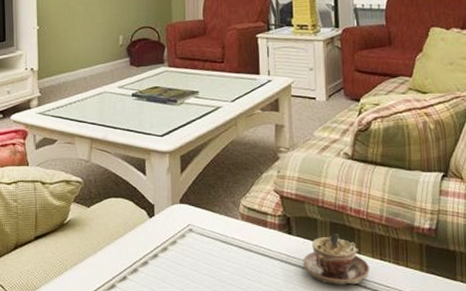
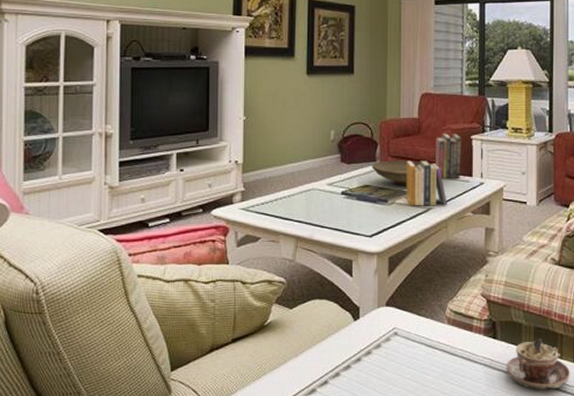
decorative bowl: none [160,61,226,86] -> present [372,160,439,186]
books: none [193,60,236,106] -> present [406,160,447,206]
books: none [221,33,248,78] -> present [435,133,462,179]

